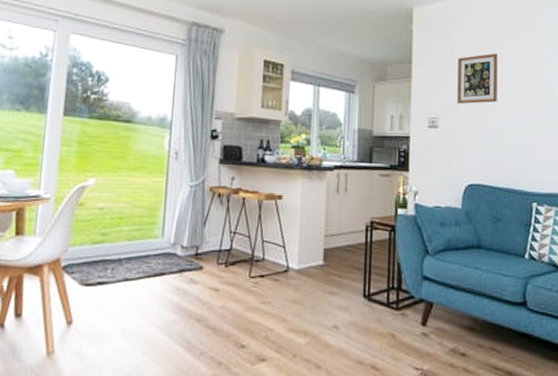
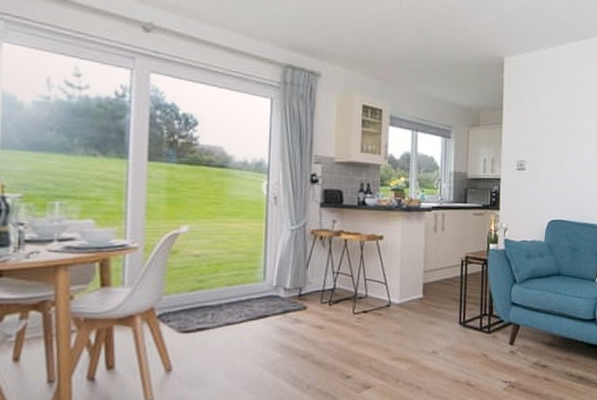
picture frame: present [457,53,498,105] -> none [542,102,578,149]

